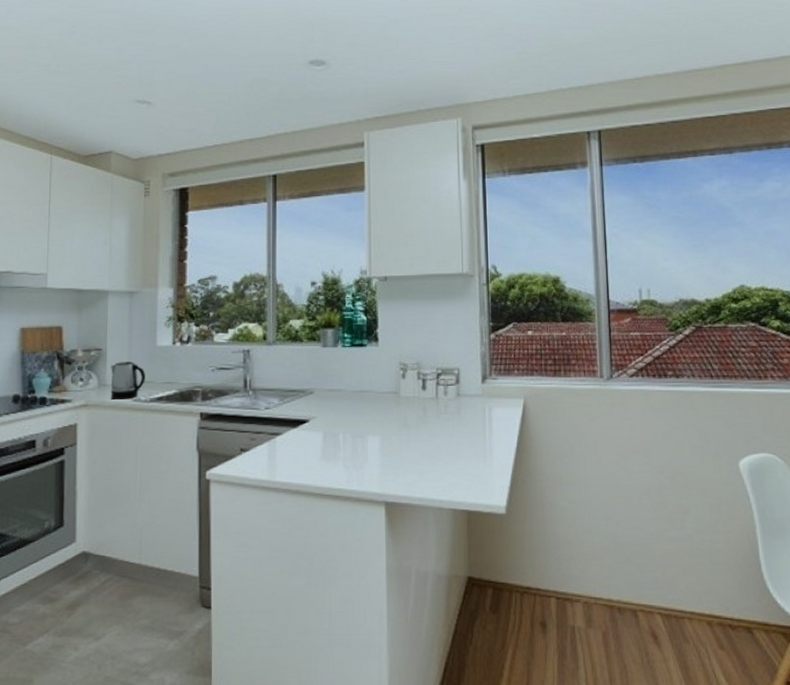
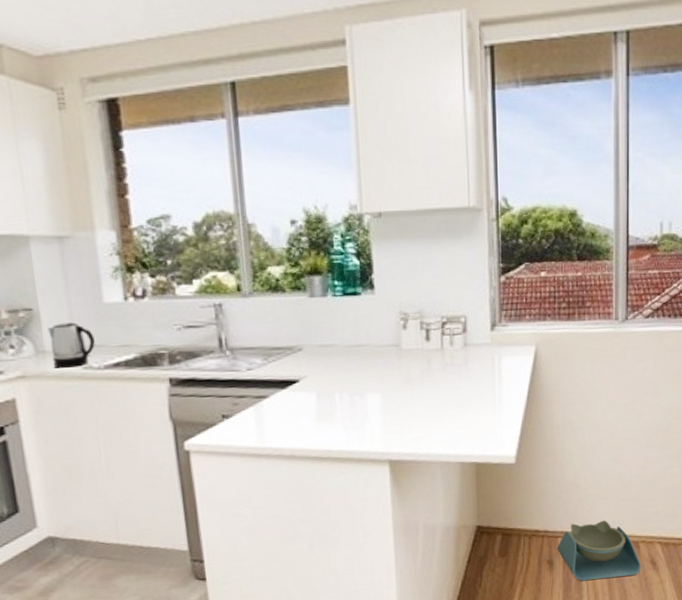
pet bowl: none [549,582,642,650] -> present [556,520,641,582]

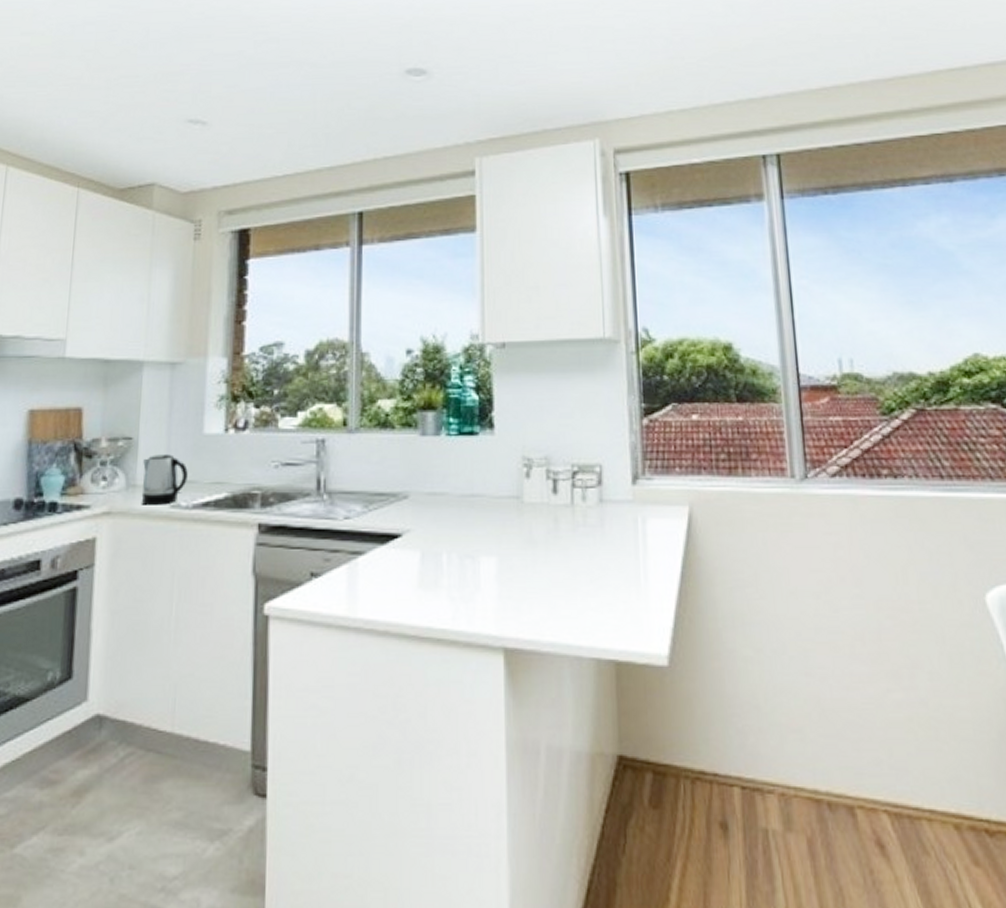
pet bowl: present [556,520,641,582] -> none [732,765,863,864]

